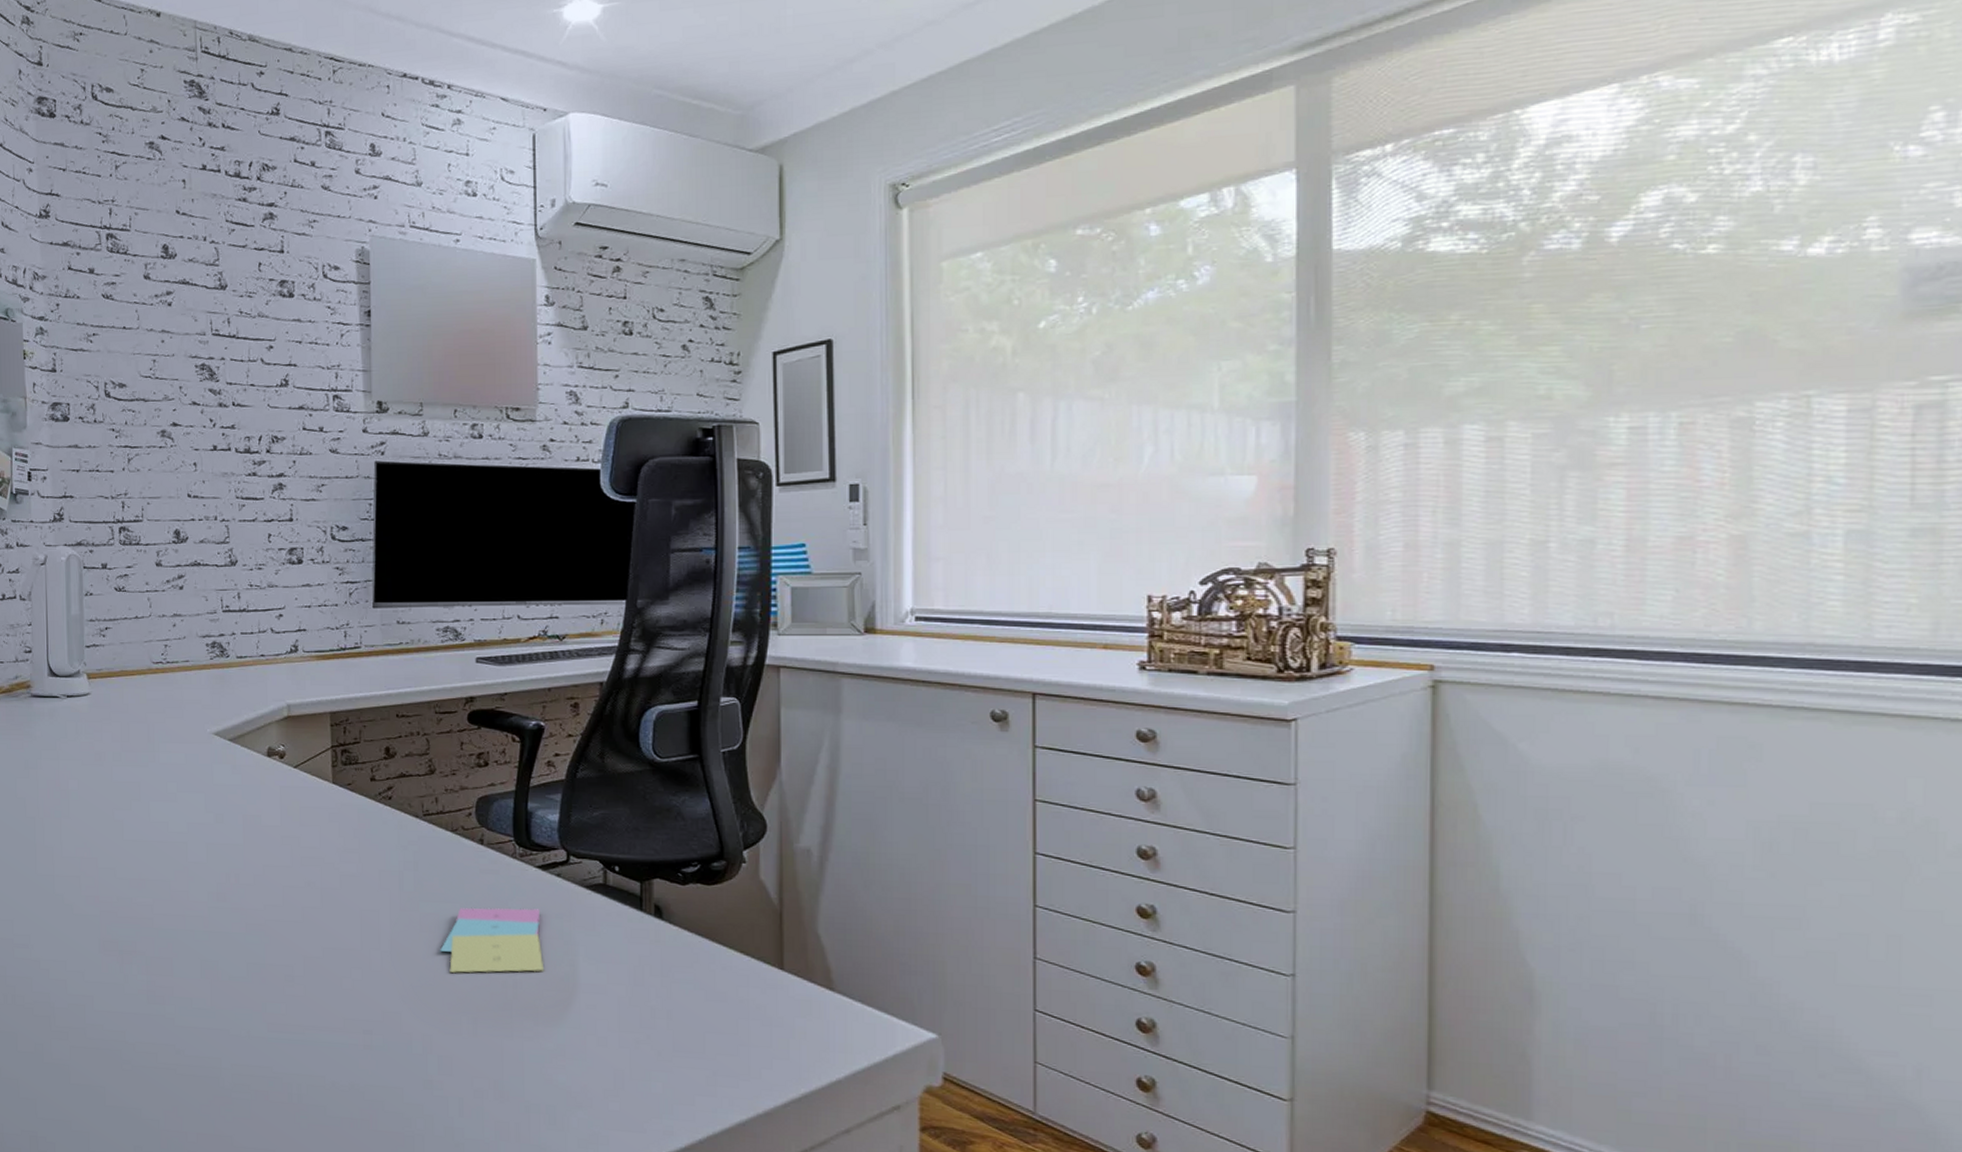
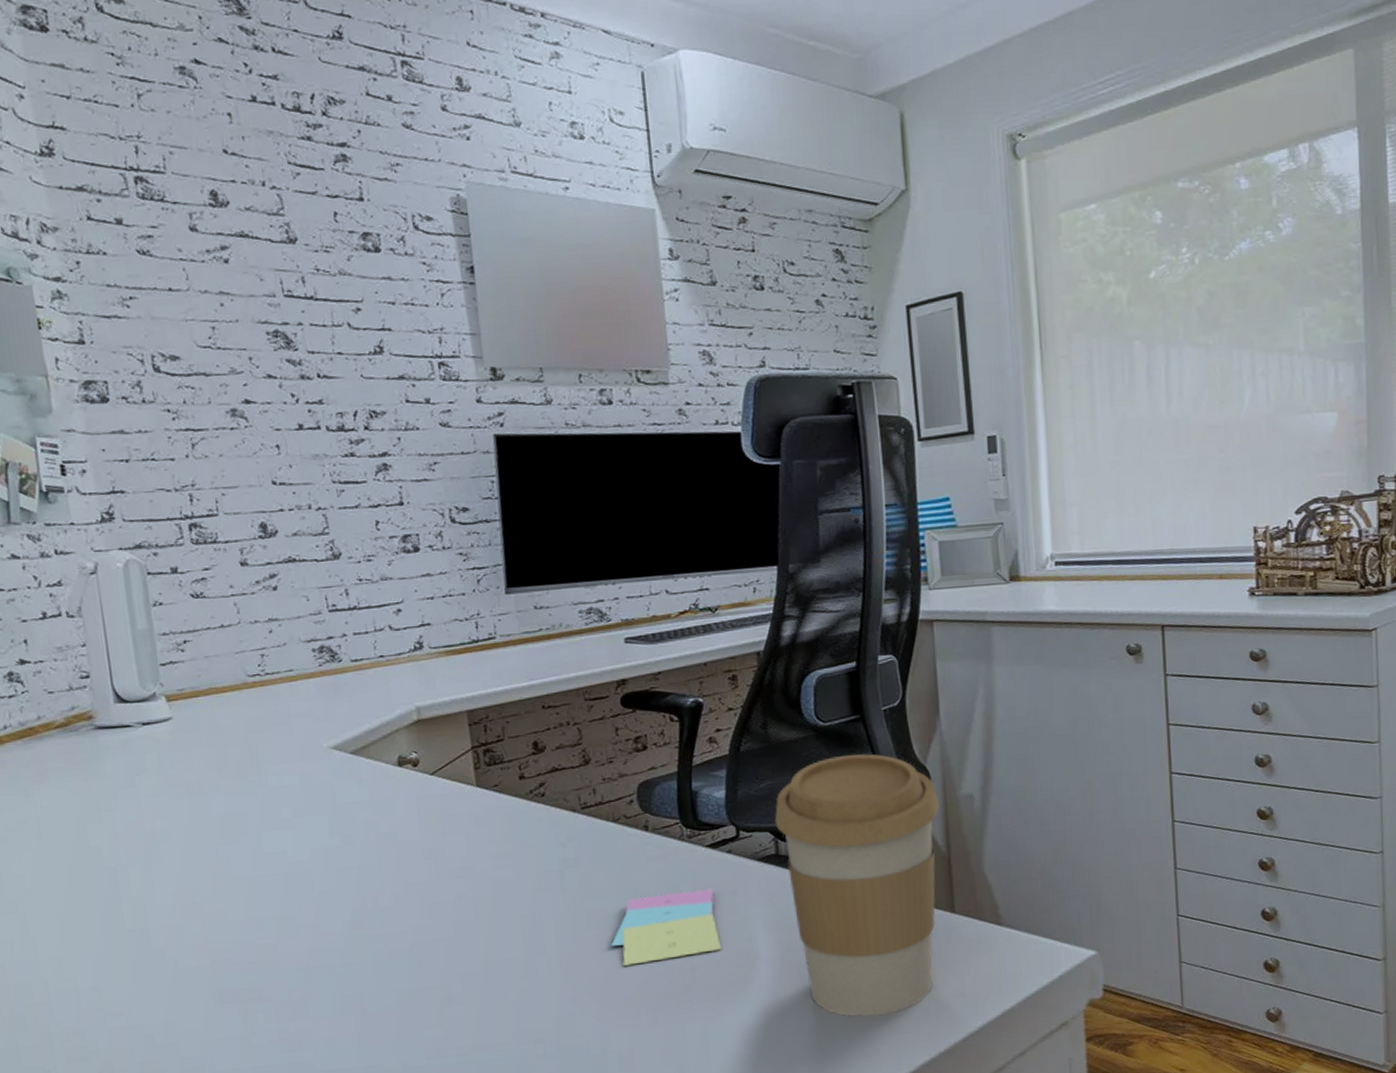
coffee cup: none [605,794,775,1064] -> present [774,754,940,1017]

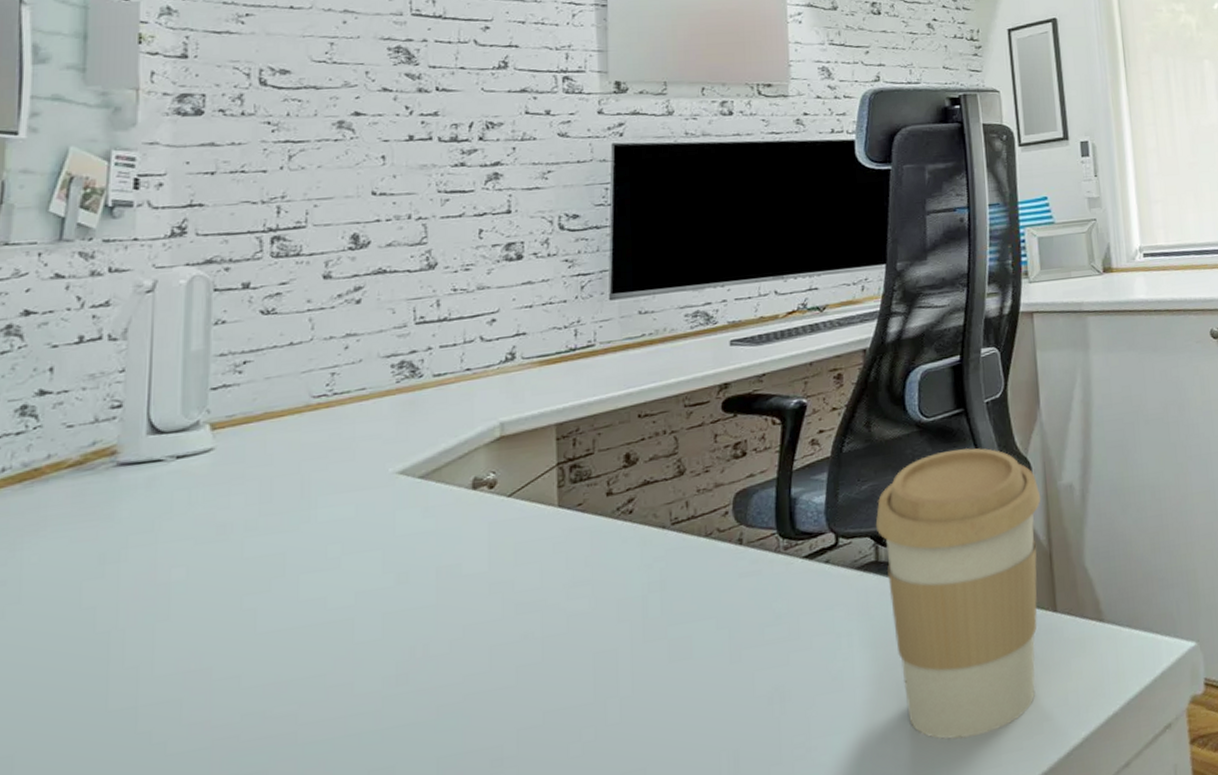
sticky notes: present [610,888,722,966] -> none [692,604,815,703]

